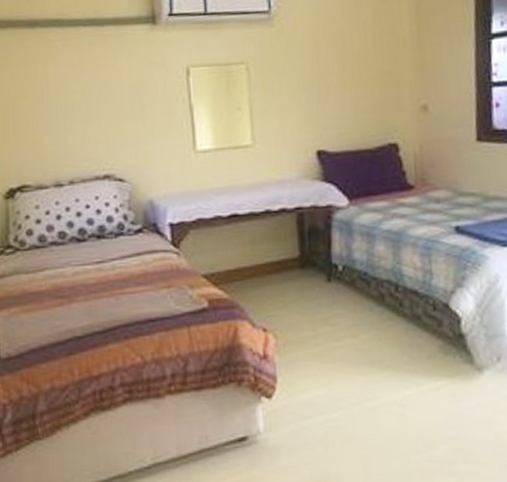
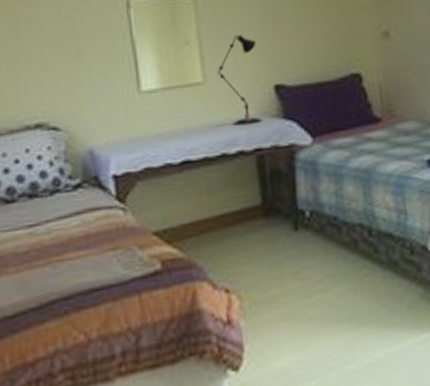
desk lamp: none [264,102,304,186] -> present [216,34,262,126]

